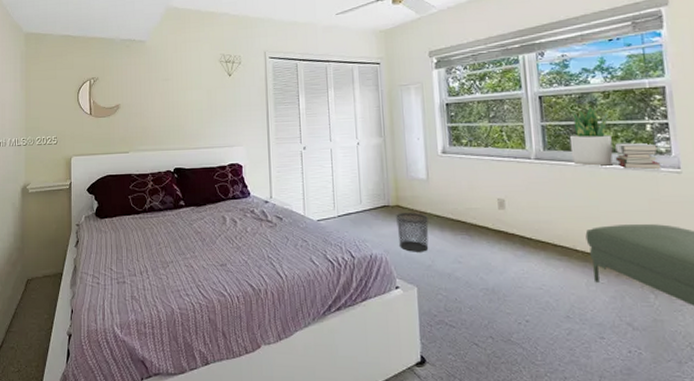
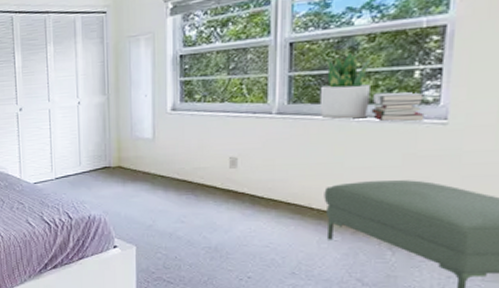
waste bin: present [396,213,429,252] -> none [117,173,152,213]

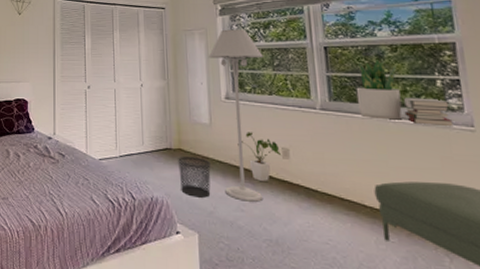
waste bin: none [117,173,152,213] -> present [178,157,211,198]
floor lamp: none [154,29,218,213] -> present [208,29,264,202]
house plant: none [182,143,228,193] -> present [237,132,281,182]

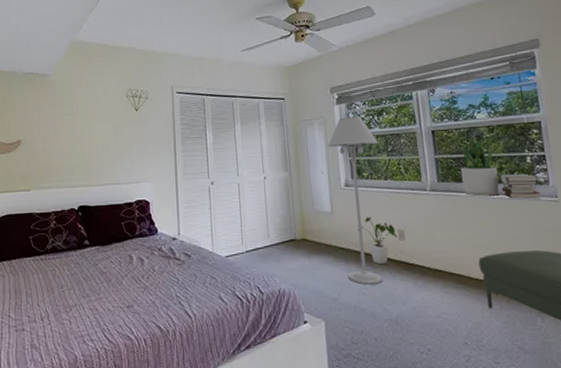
waste bin: present [178,157,211,198] -> none [303,246,335,286]

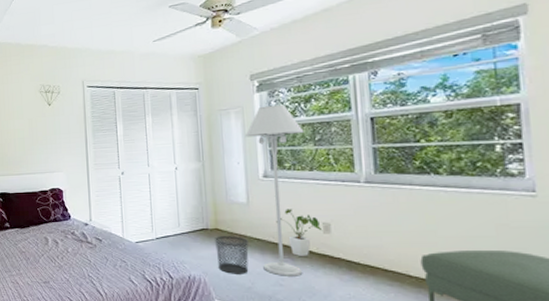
waste bin: none [303,246,335,286] -> present [215,236,249,274]
planter: present [460,140,500,197] -> none [404,127,455,190]
books: present [500,173,542,200] -> none [457,164,513,194]

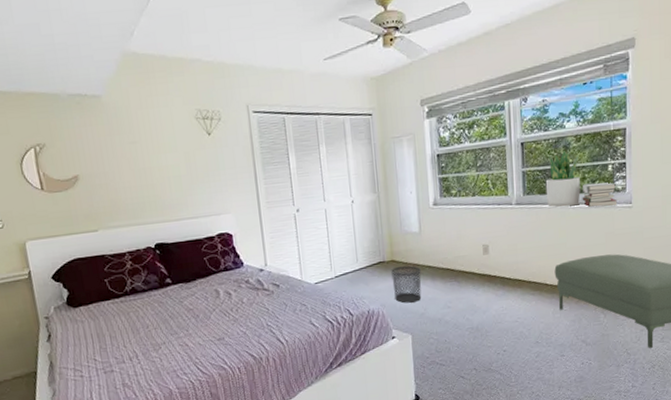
floor lamp: present [244,104,304,276] -> none [416,131,468,299]
house plant: present [276,209,321,257] -> none [444,234,482,279]
planter: none [404,127,455,190] -> present [545,150,581,208]
books: none [457,164,513,194] -> present [582,182,617,208]

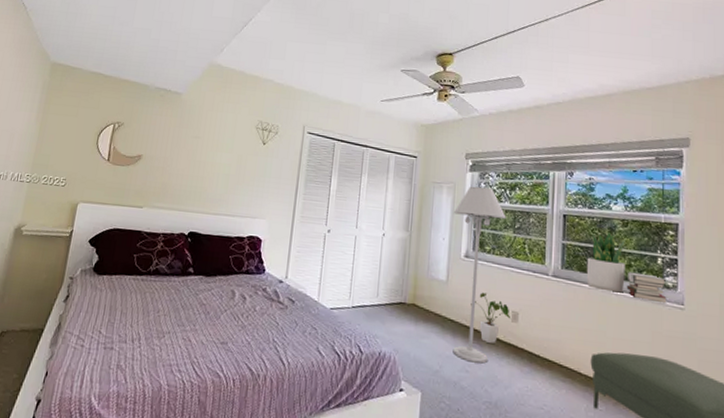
waste bin: present [391,265,422,303] -> none [410,312,442,356]
floor lamp: none [416,131,468,299] -> present [453,186,506,364]
house plant: none [444,234,482,279] -> present [471,292,510,344]

